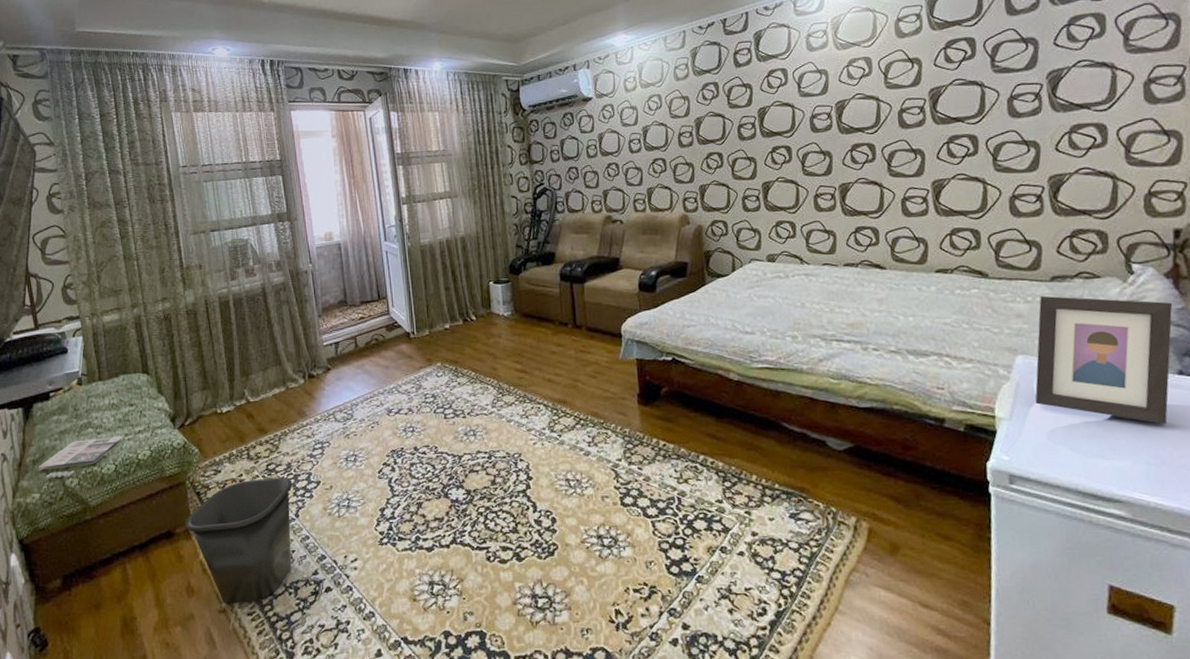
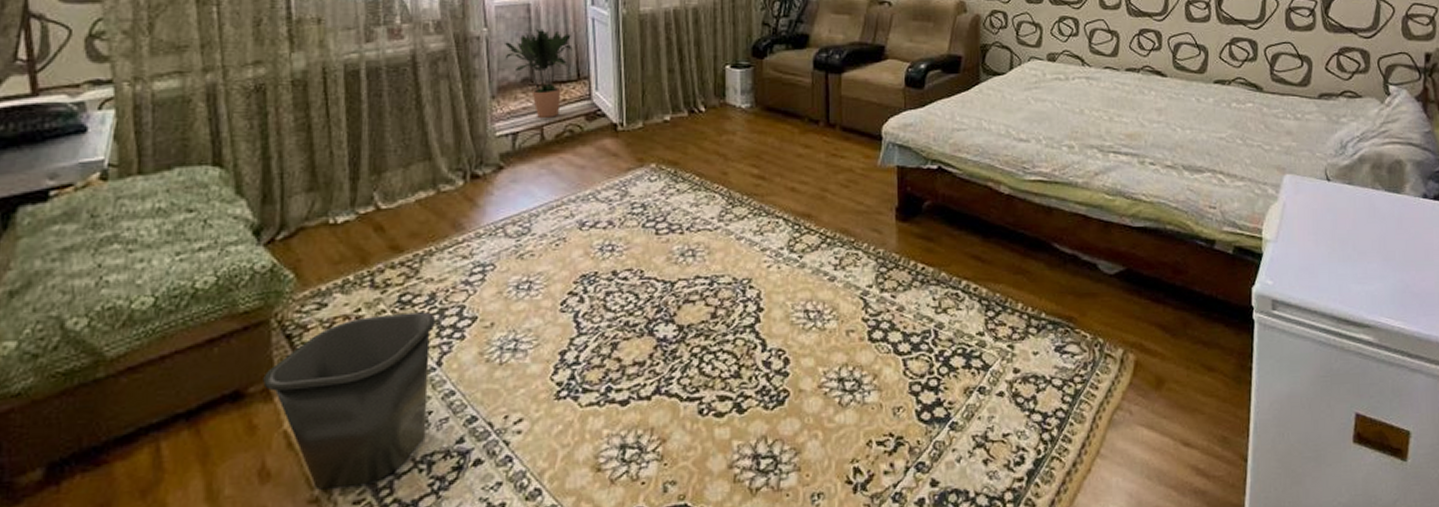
magazine: present [38,436,124,479] -> none [18,255,173,319]
potted plant: none [325,262,373,330] -> present [504,28,572,117]
picture frame: present [1035,295,1173,424] -> none [1299,113,1421,247]

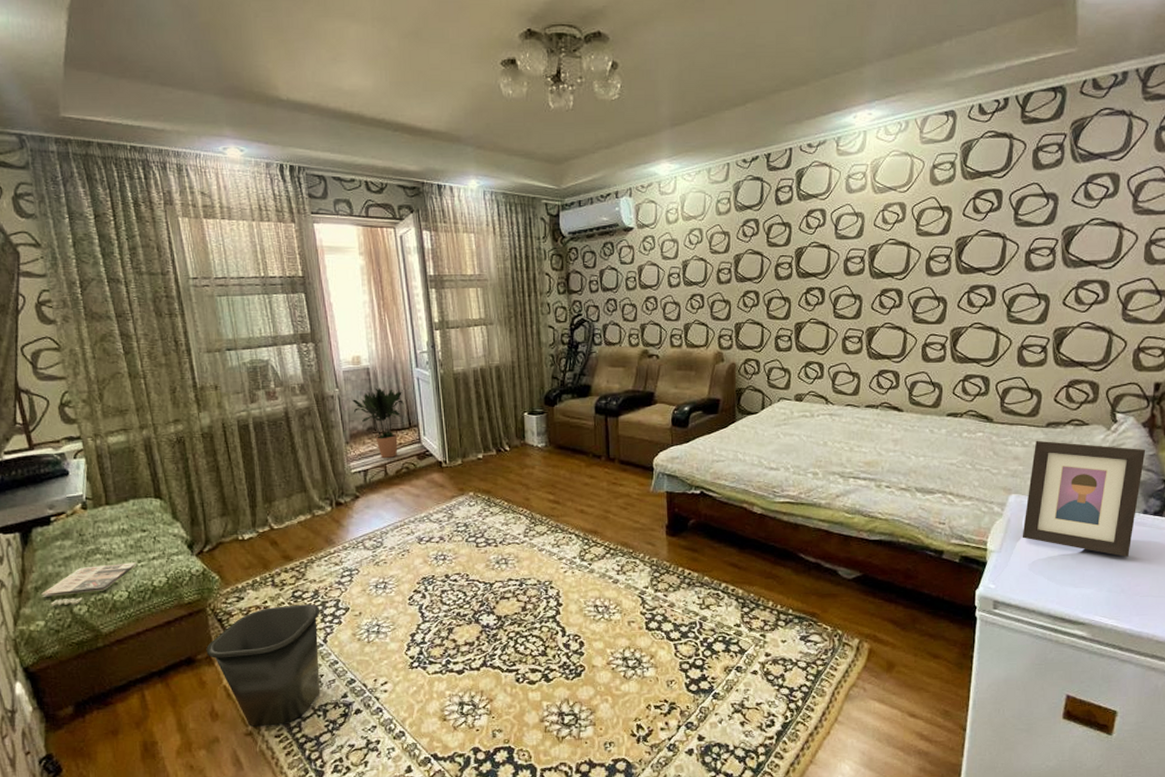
magazine: none [18,255,173,319] -> present [41,562,136,606]
picture frame: none [1299,113,1421,247] -> present [1022,440,1146,557]

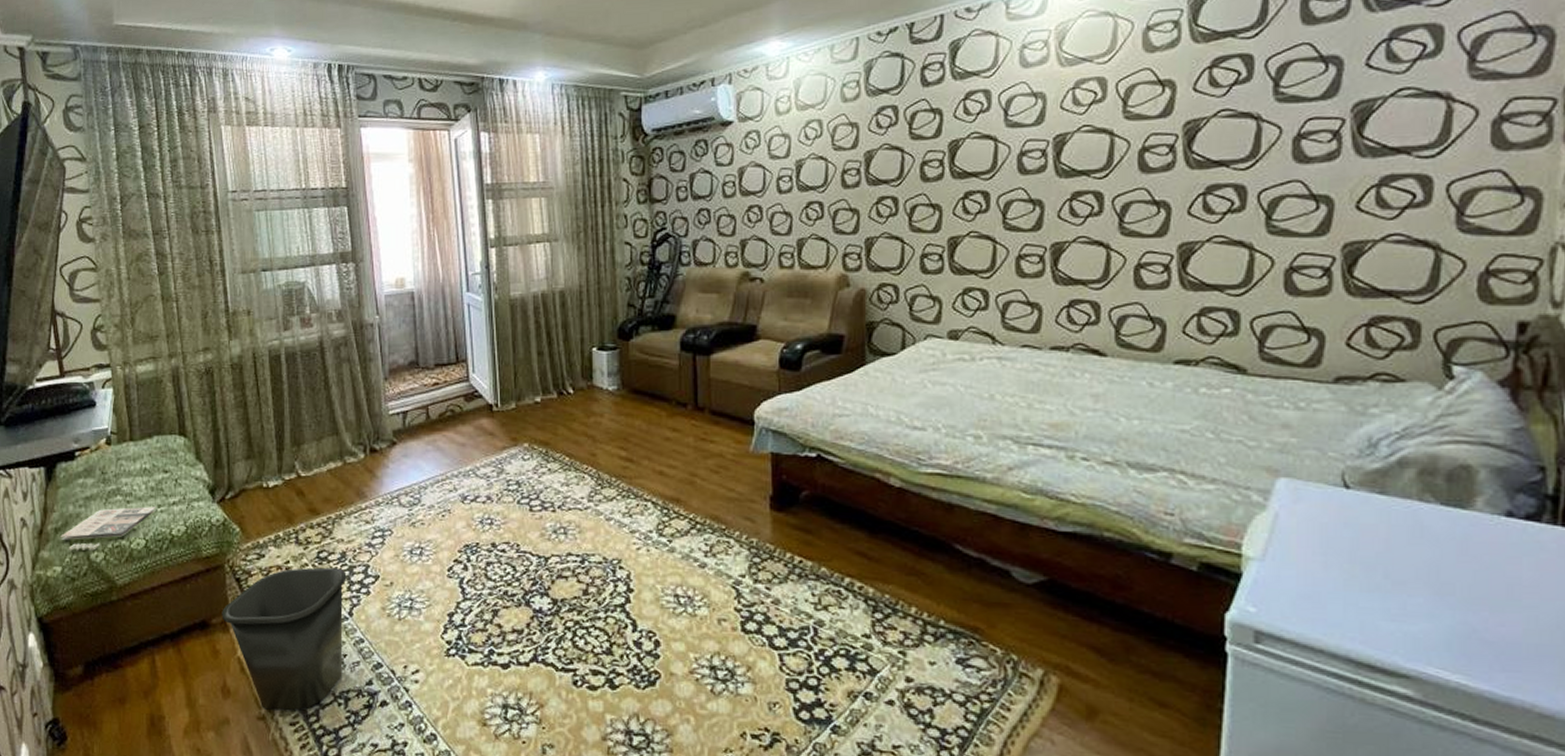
potted plant: present [353,387,404,458] -> none [394,315,451,398]
picture frame: present [1022,440,1146,557] -> none [1298,401,1507,580]

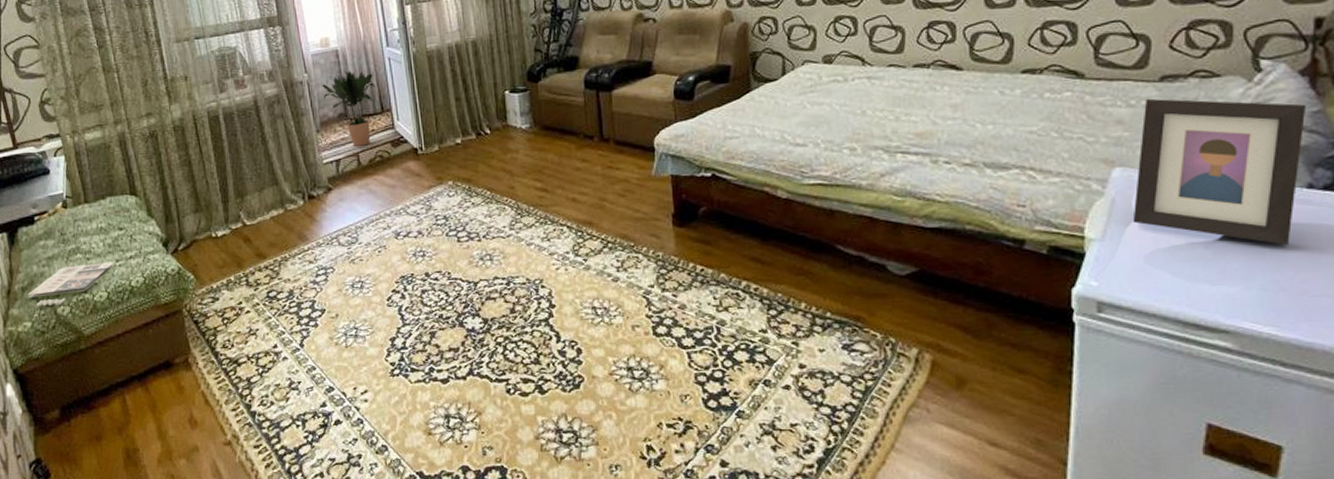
waste bin: present [222,567,347,710] -> none [183,305,299,436]
potted plant: none [394,315,451,398] -> present [322,70,375,146]
picture frame: none [1298,401,1507,580] -> present [1132,98,1307,245]

